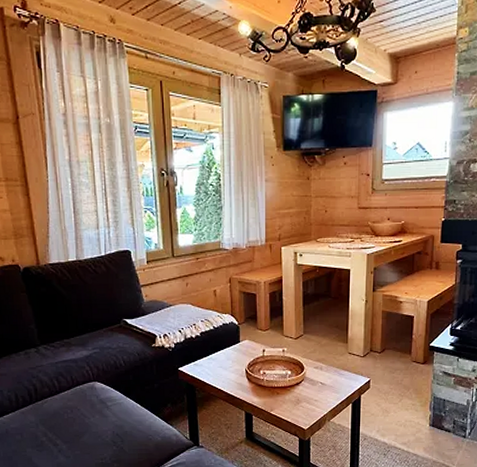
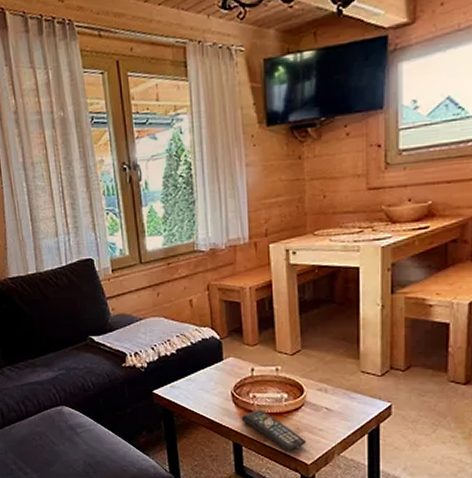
remote control: none [253,384,305,420] -> present [241,410,307,452]

